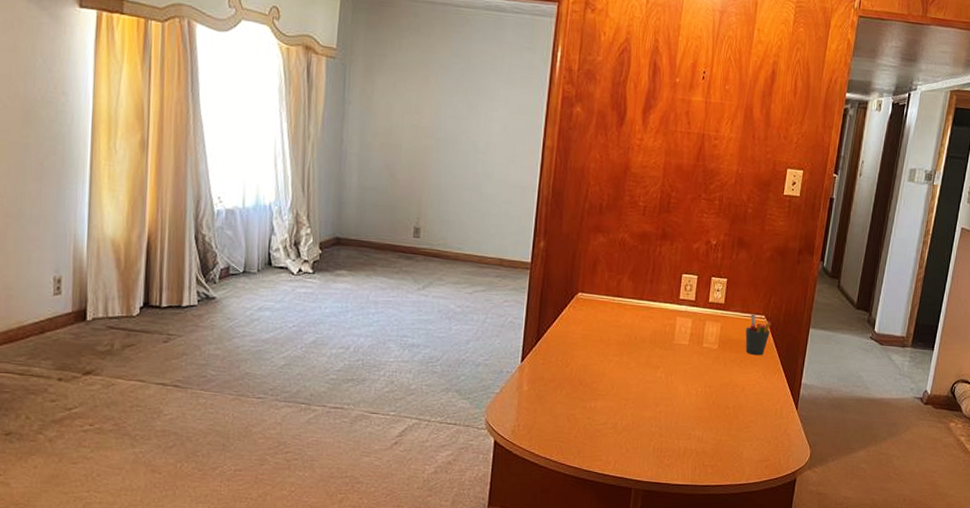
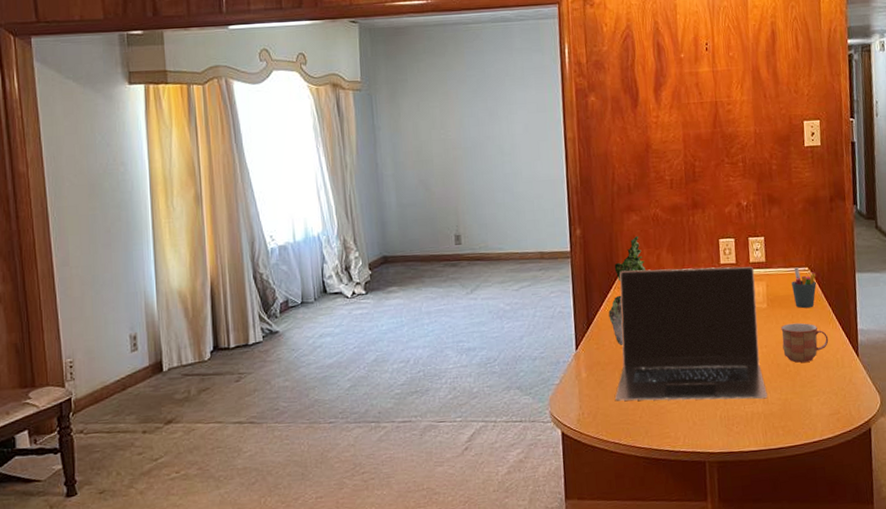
laptop: none [552,290,712,437] -> present [614,266,768,401]
potted plant: none [559,258,605,364] -> present [608,236,646,345]
mug: none [726,367,772,407] -> present [781,323,829,363]

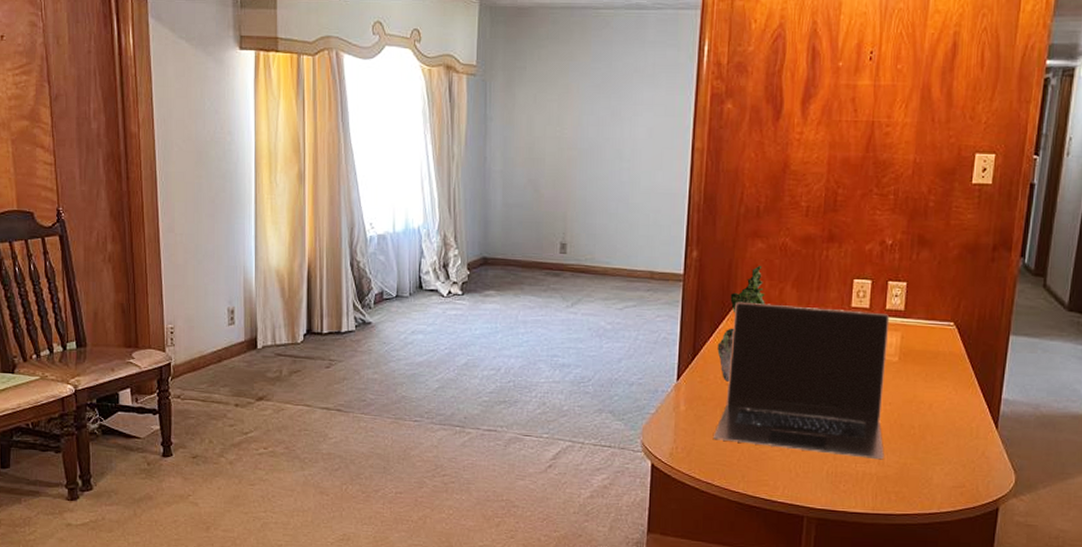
mug: present [781,323,829,363] -> none [909,382,965,427]
pen holder: present [791,267,817,309] -> none [930,321,962,368]

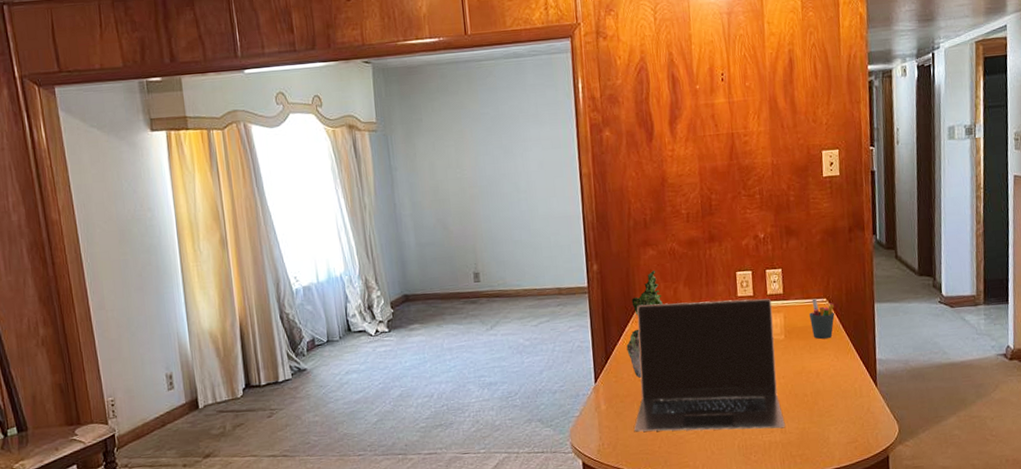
pen holder: none [930,321,962,368] -> present [808,299,835,340]

